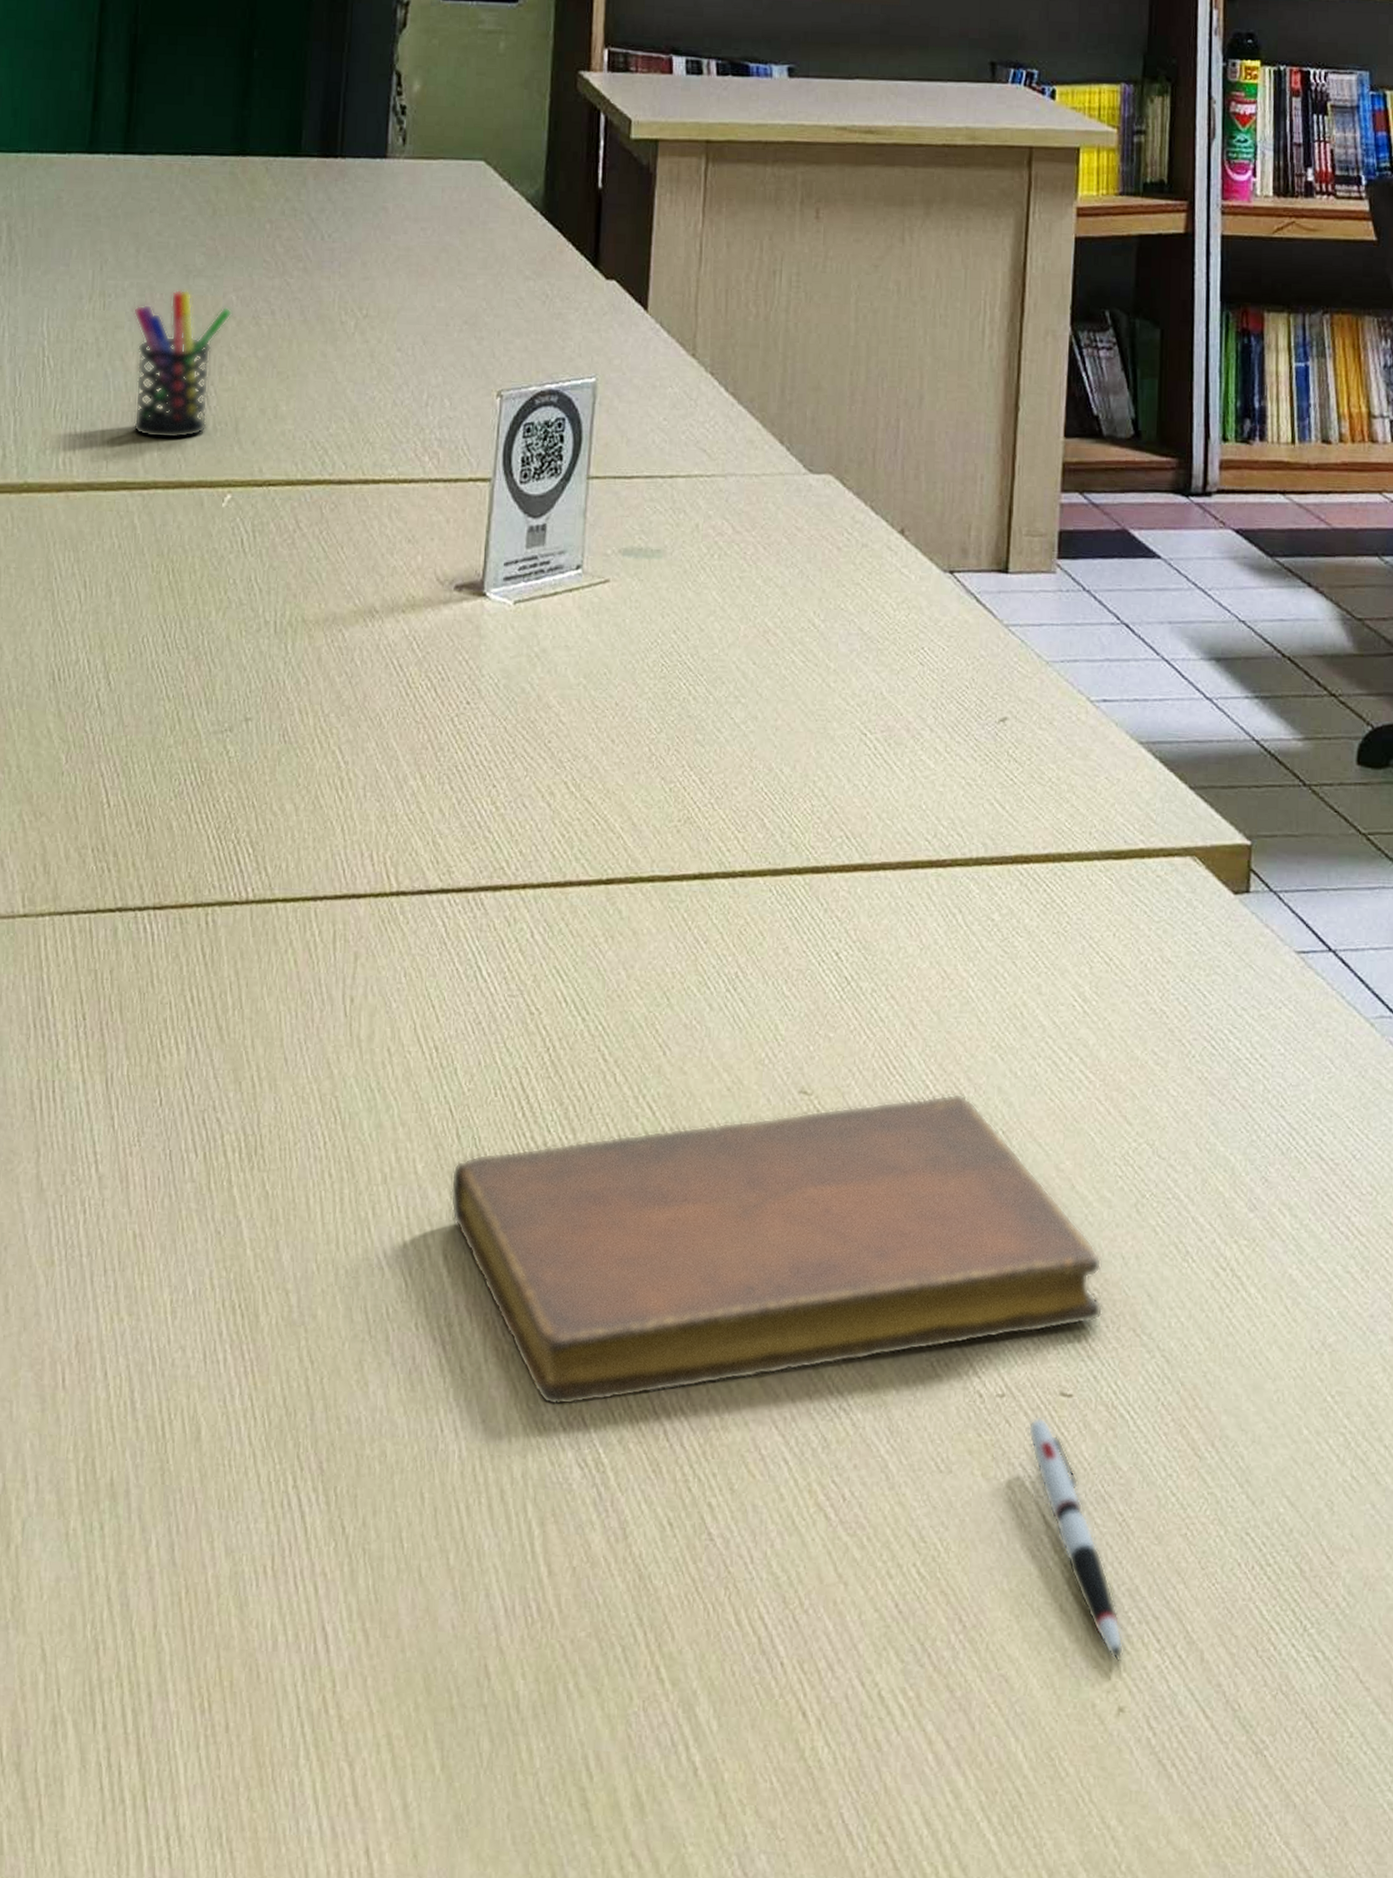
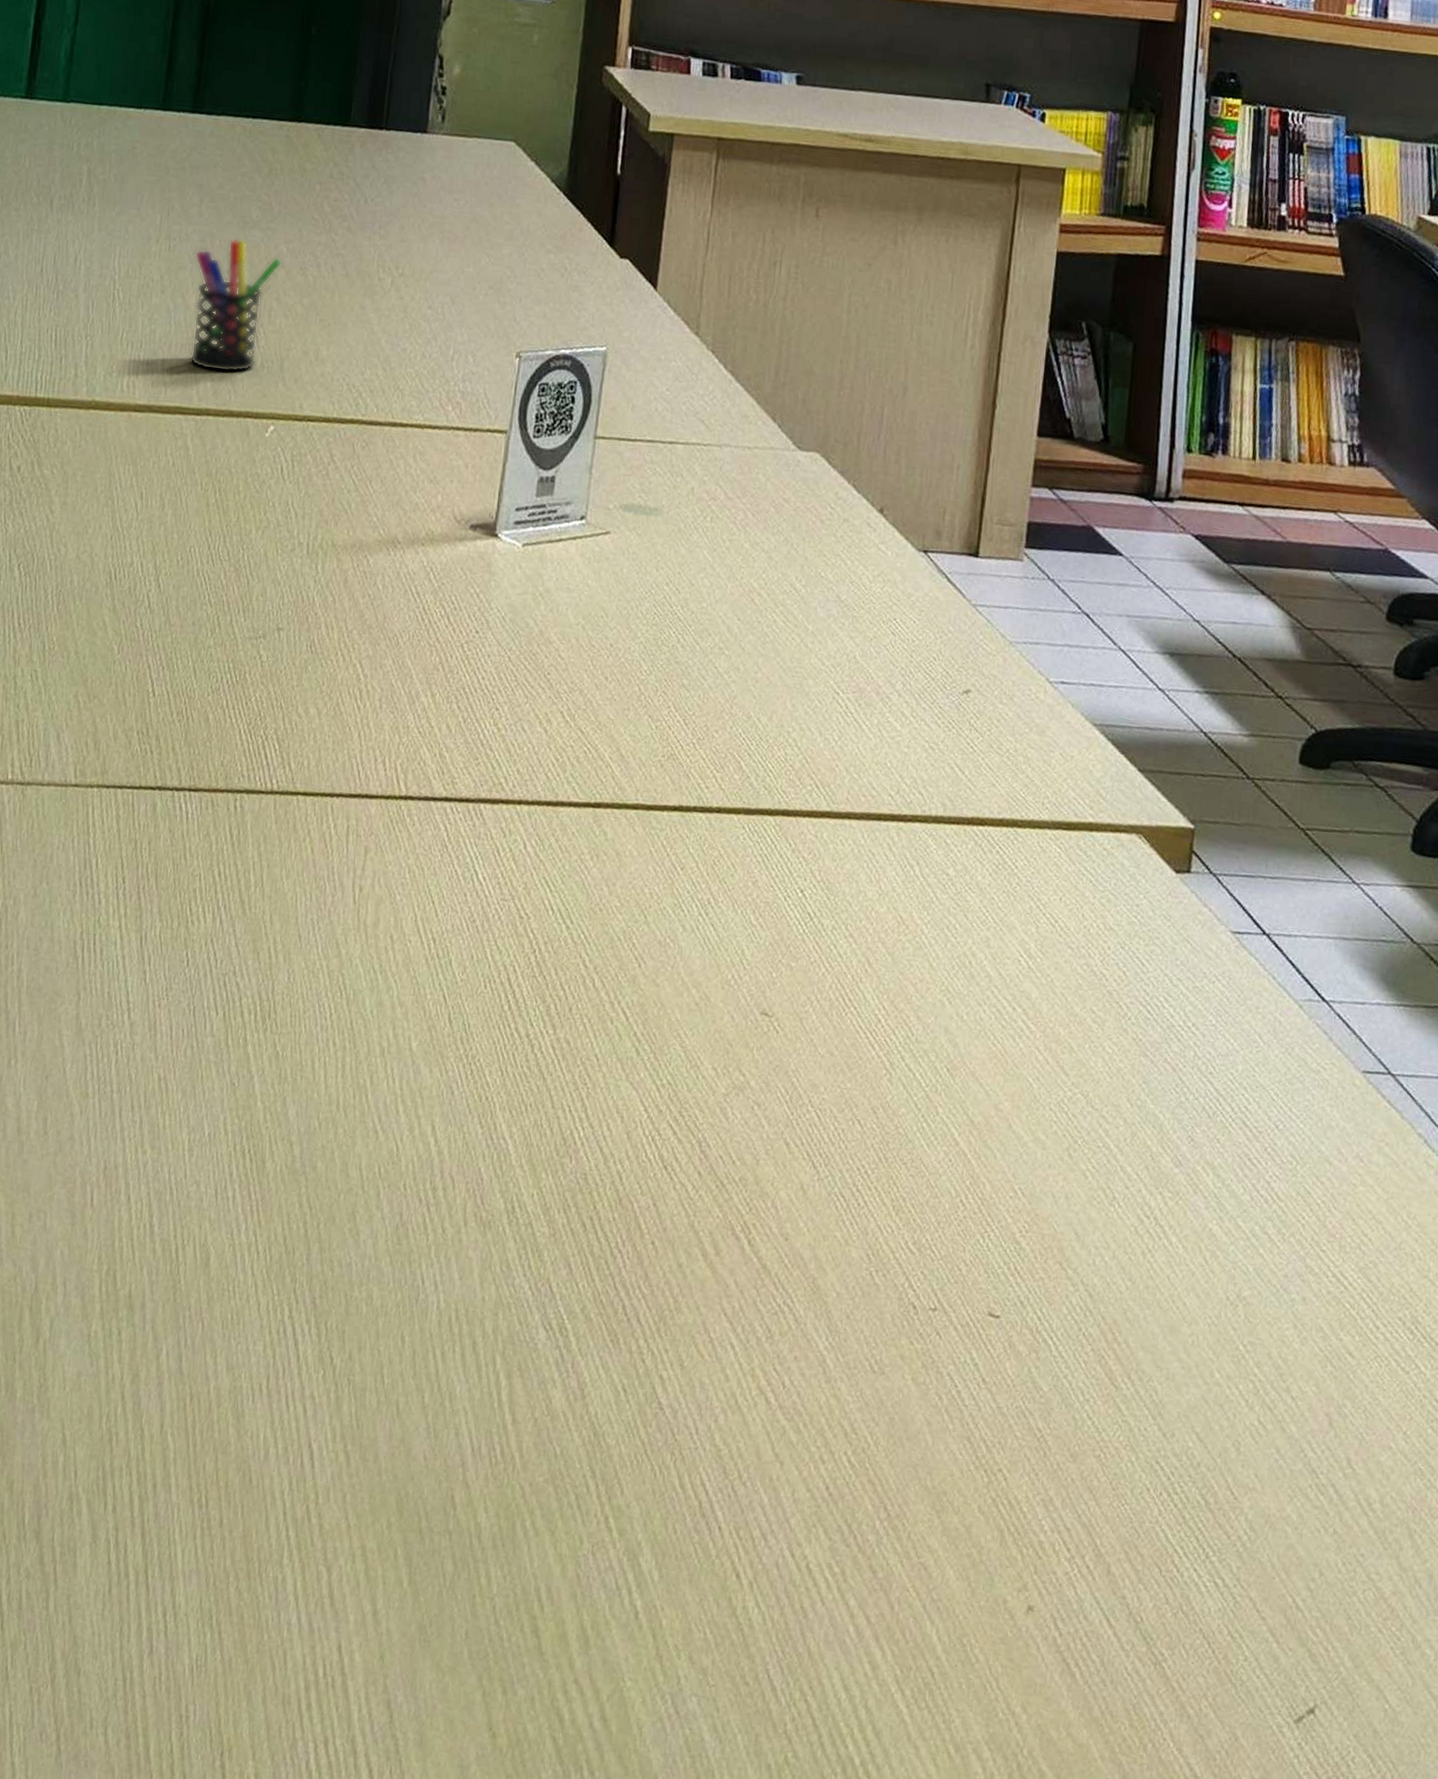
notebook: present [450,1093,1102,1406] -> none [440,1029,1034,1273]
pen: present [1028,1417,1124,1661] -> none [956,1333,1037,1564]

